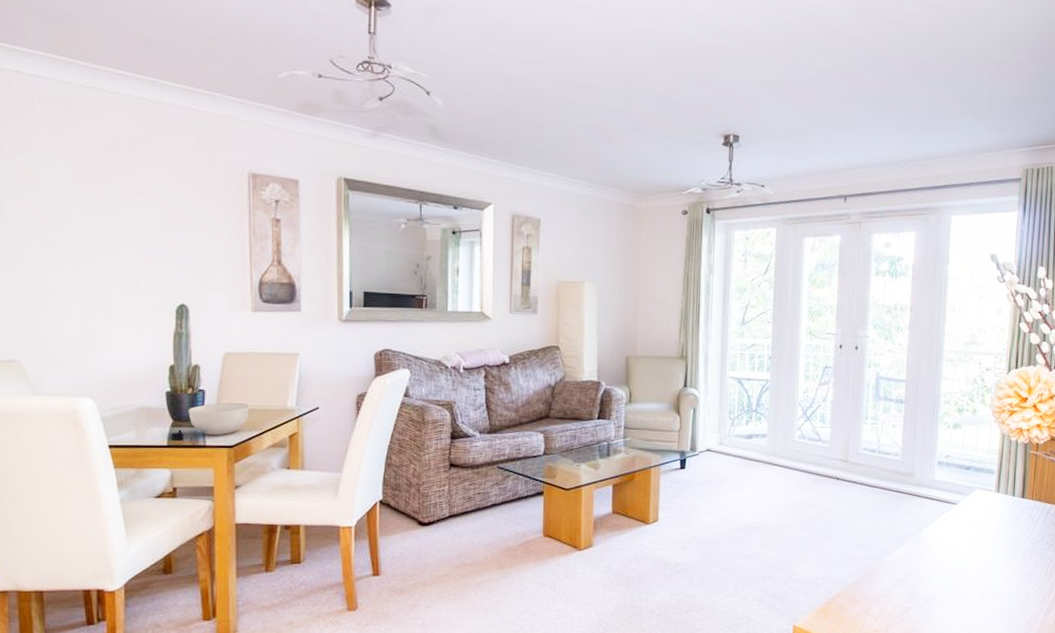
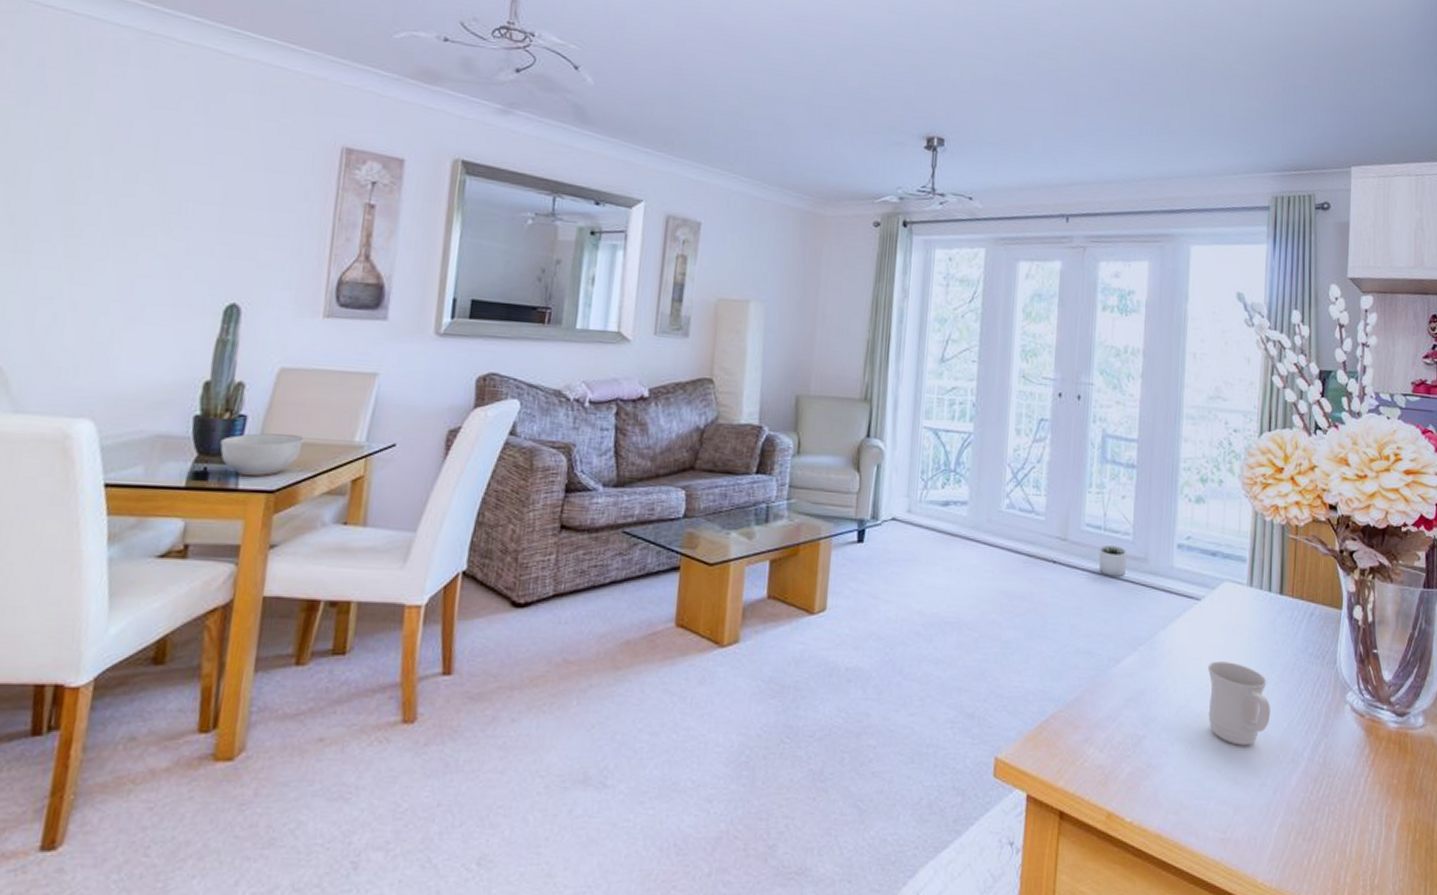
planter: none [873,464,897,489] -> present [1098,544,1127,577]
mug: none [961,551,1012,613] -> present [1207,661,1270,746]

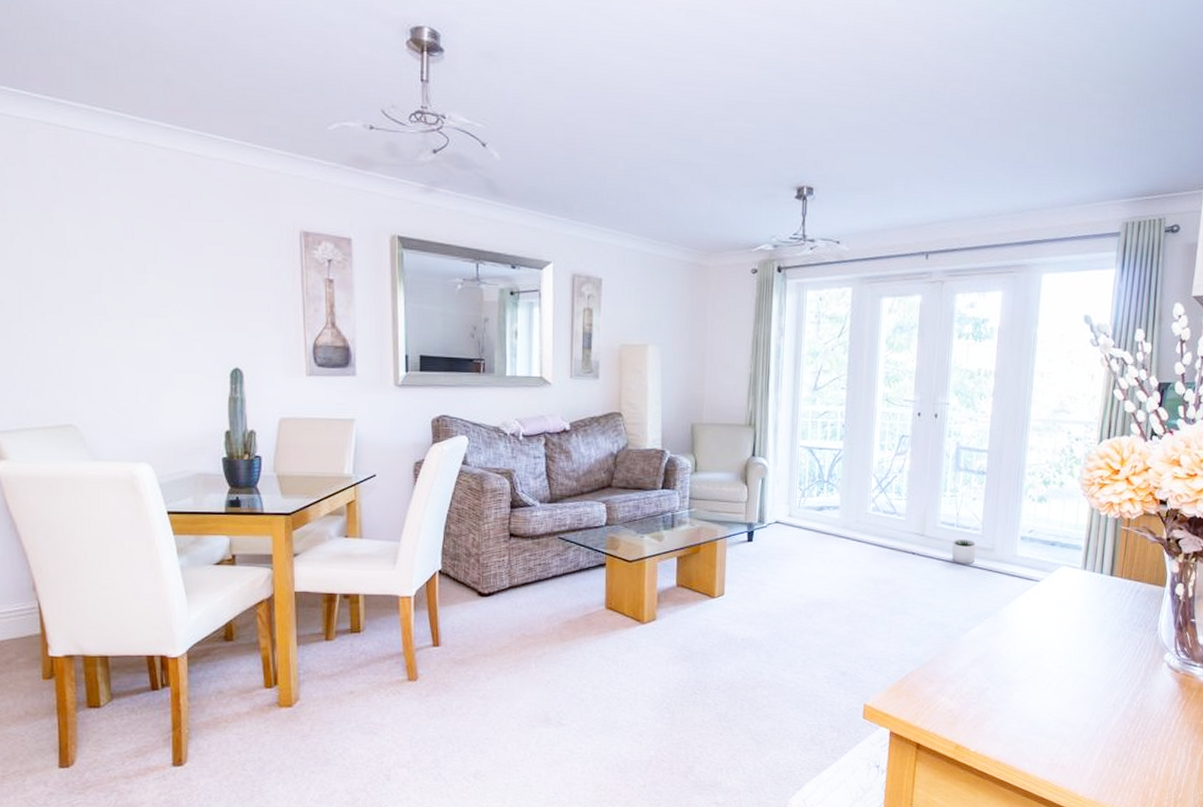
bowl: present [220,433,304,477] -> none [245,470,306,503]
mug: present [1207,661,1270,746] -> none [1042,630,1097,695]

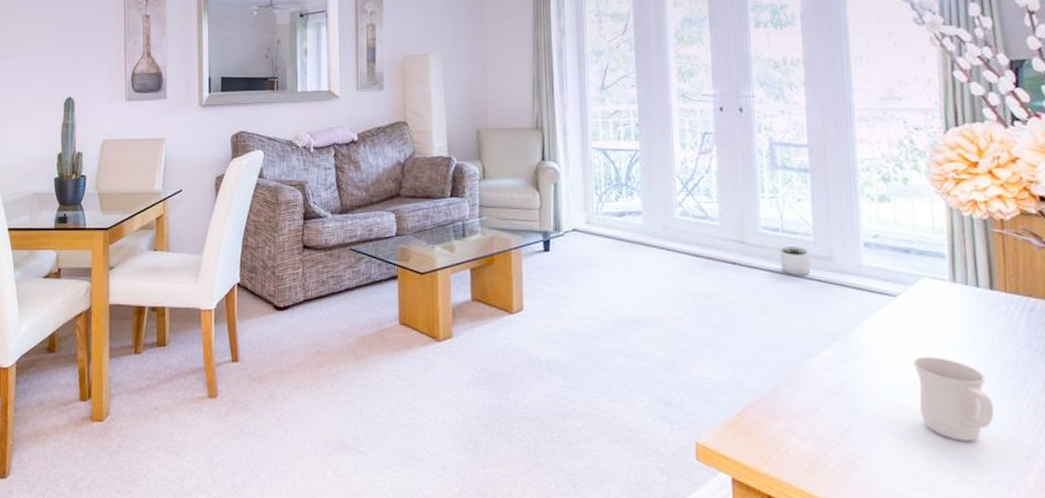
mug: none [1042,630,1097,695] -> present [912,357,994,442]

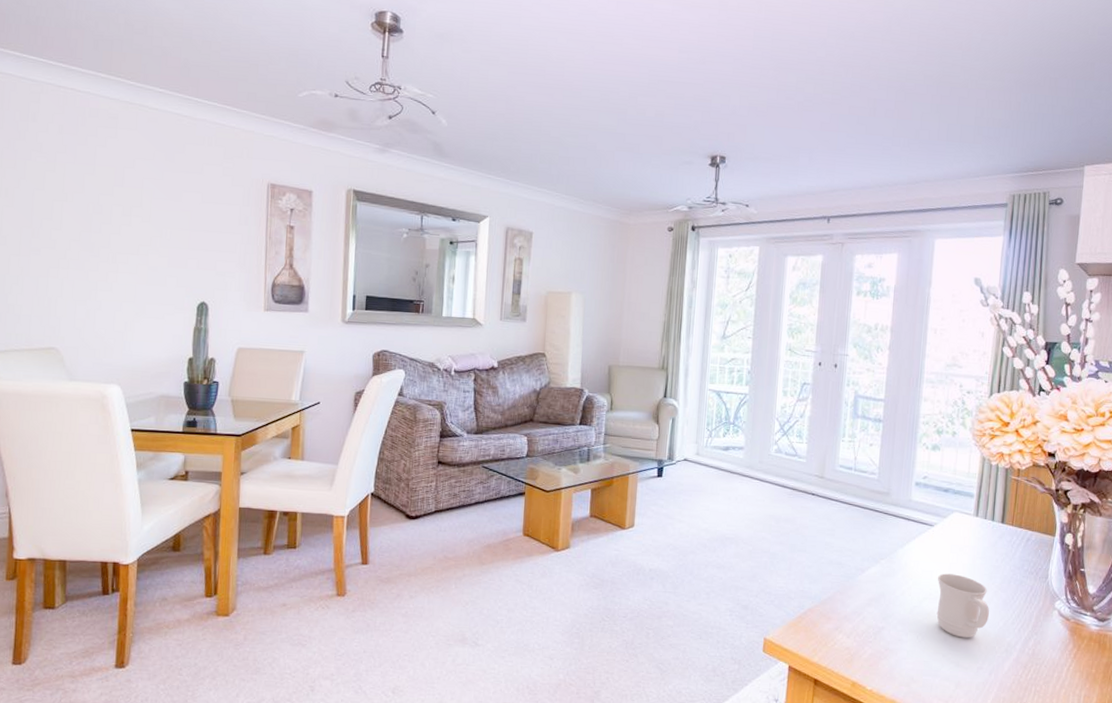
planter: present [779,245,811,276] -> none [849,481,873,507]

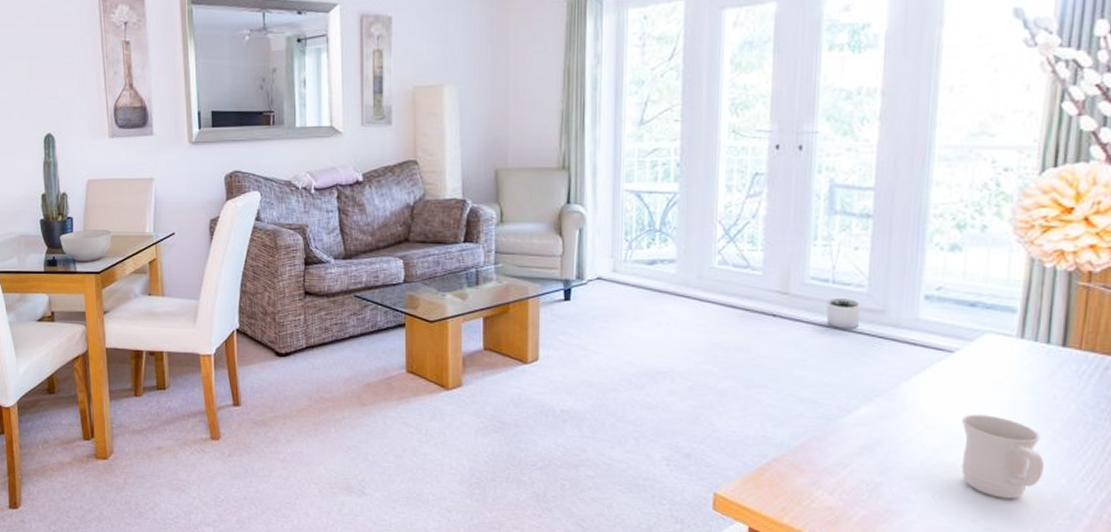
bowl: none [202,394,257,425] -> present [59,230,112,262]
planter: none [849,481,873,507] -> present [826,297,861,330]

